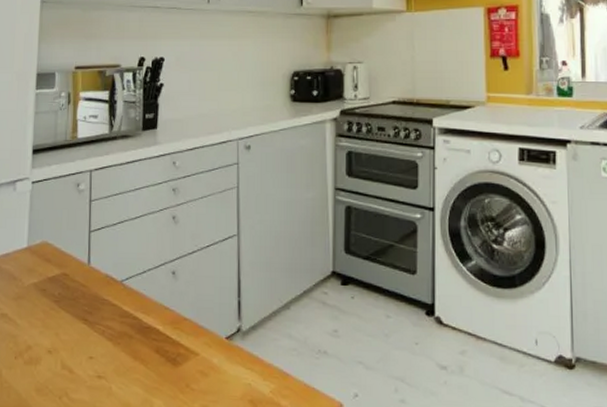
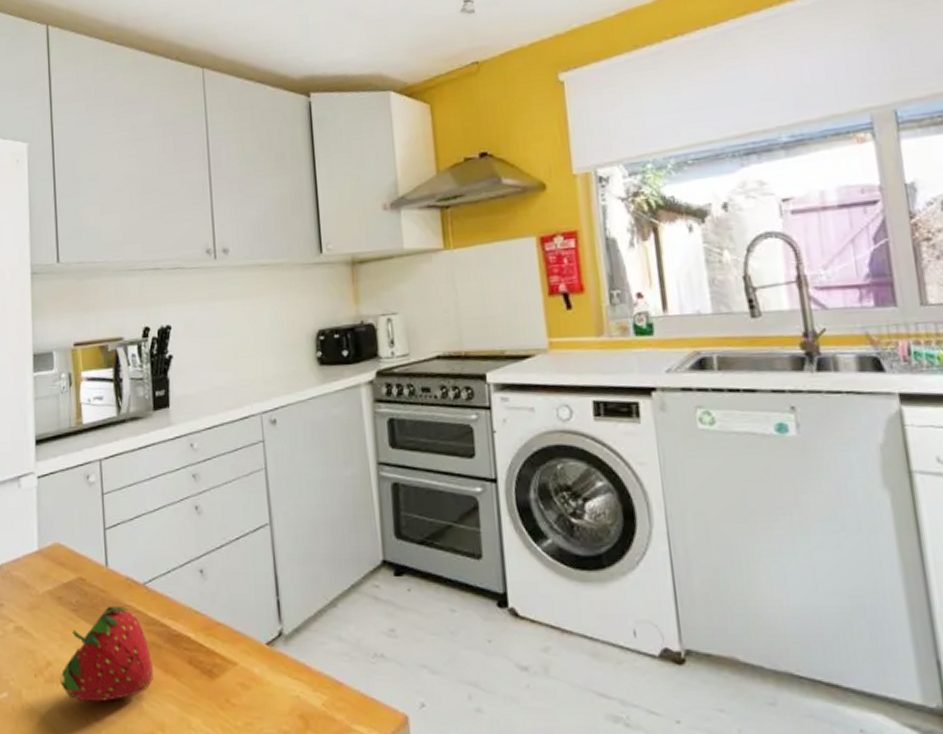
fruit: none [38,300,124,383] -> present [60,607,154,702]

